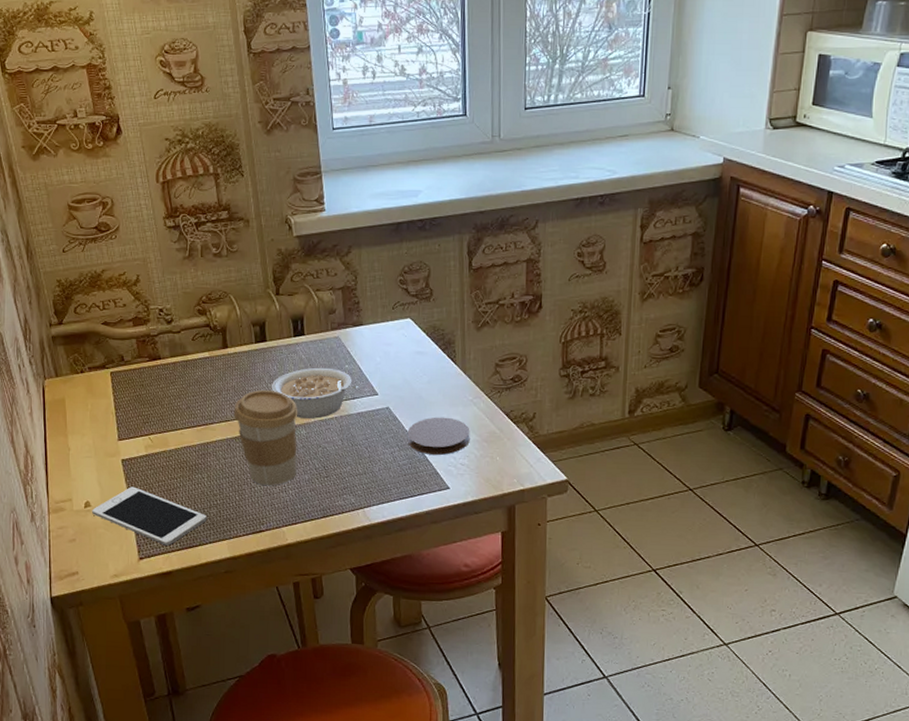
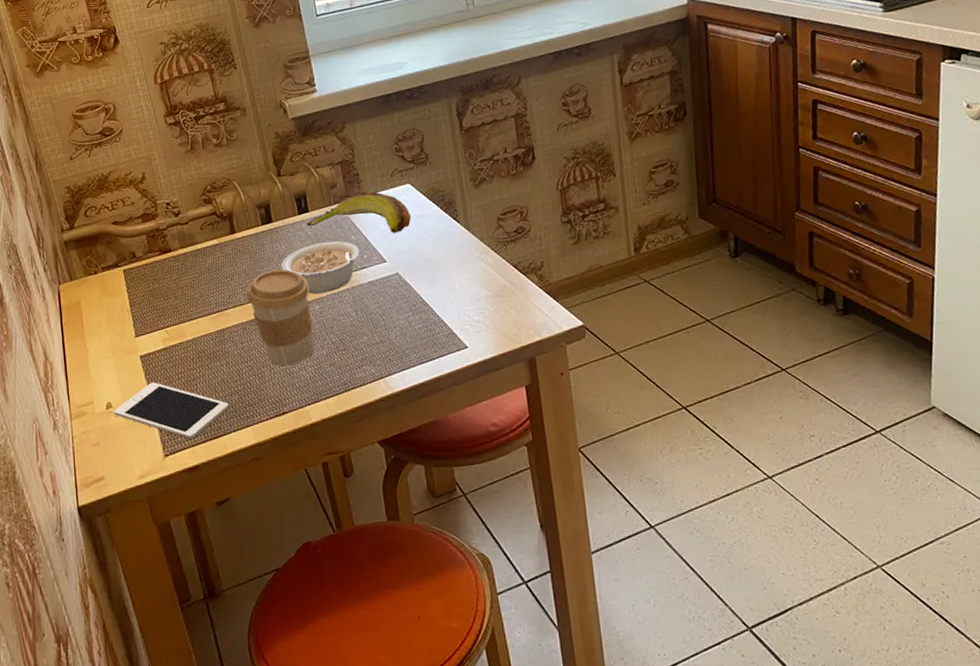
banana: none [300,321,409,367] -> present [306,191,412,233]
coaster: present [407,417,470,455] -> none [419,276,482,316]

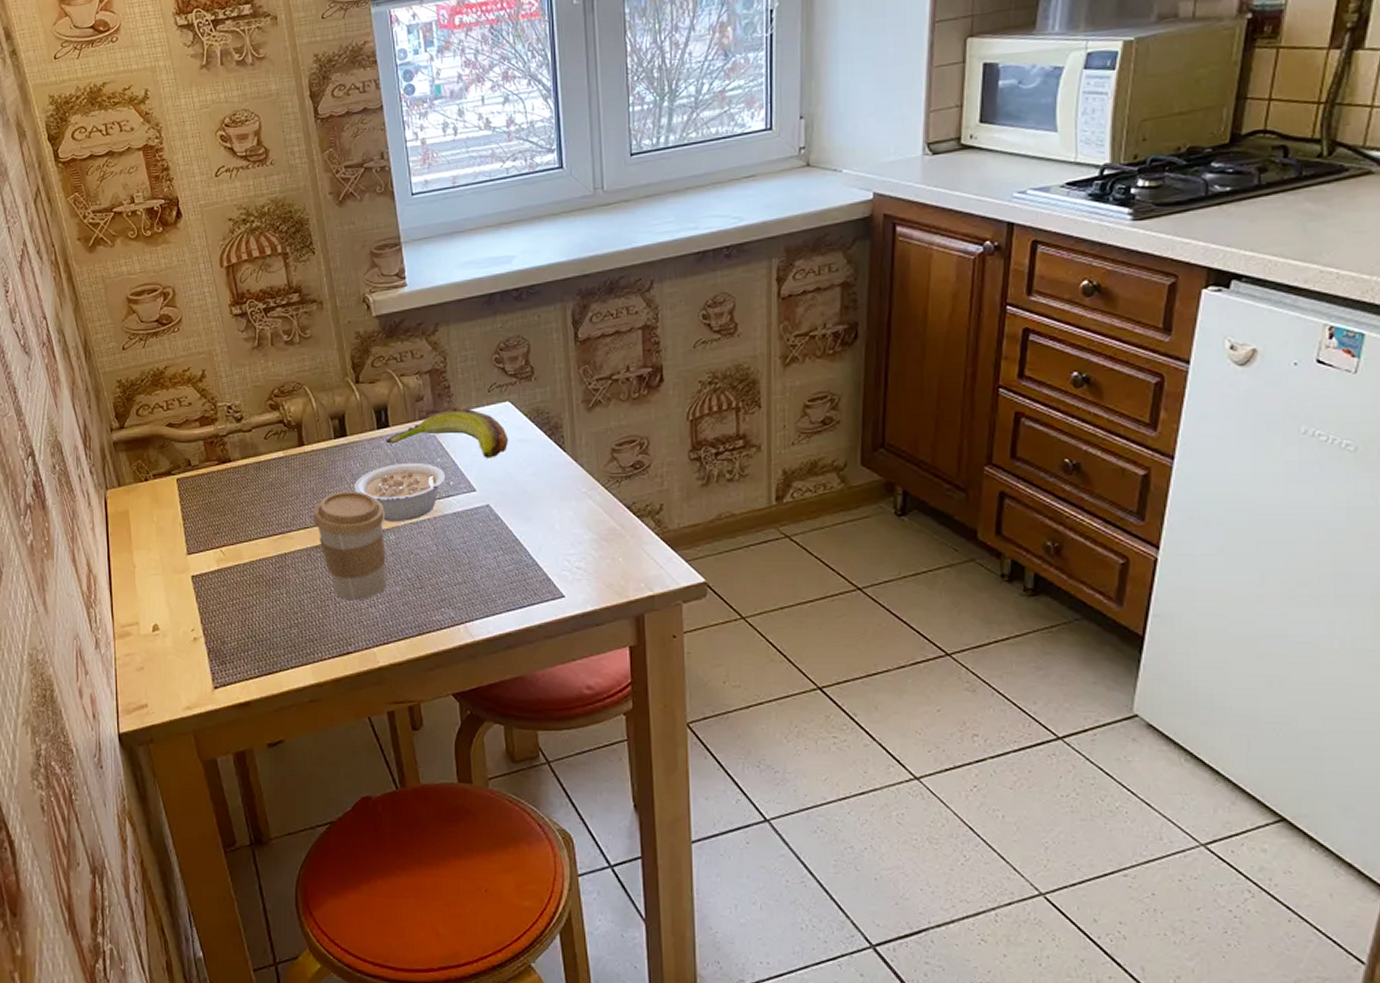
cell phone: present [113,382,229,439] -> none [160,606,287,672]

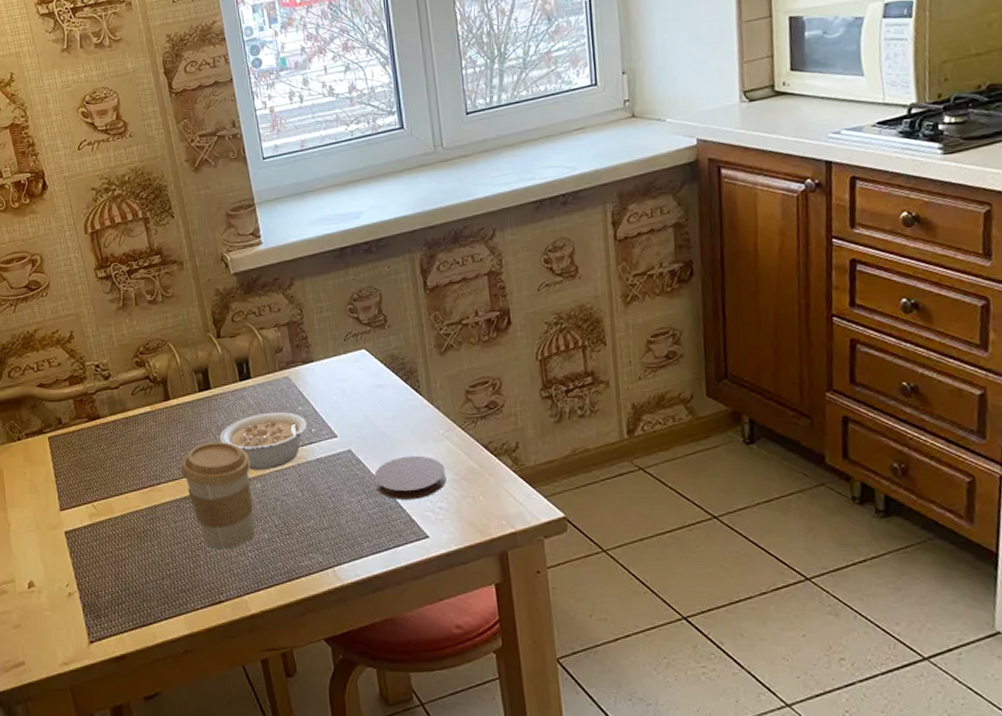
banana: present [385,407,509,458] -> none [247,356,367,405]
coaster: none [512,513,586,558] -> present [374,455,446,500]

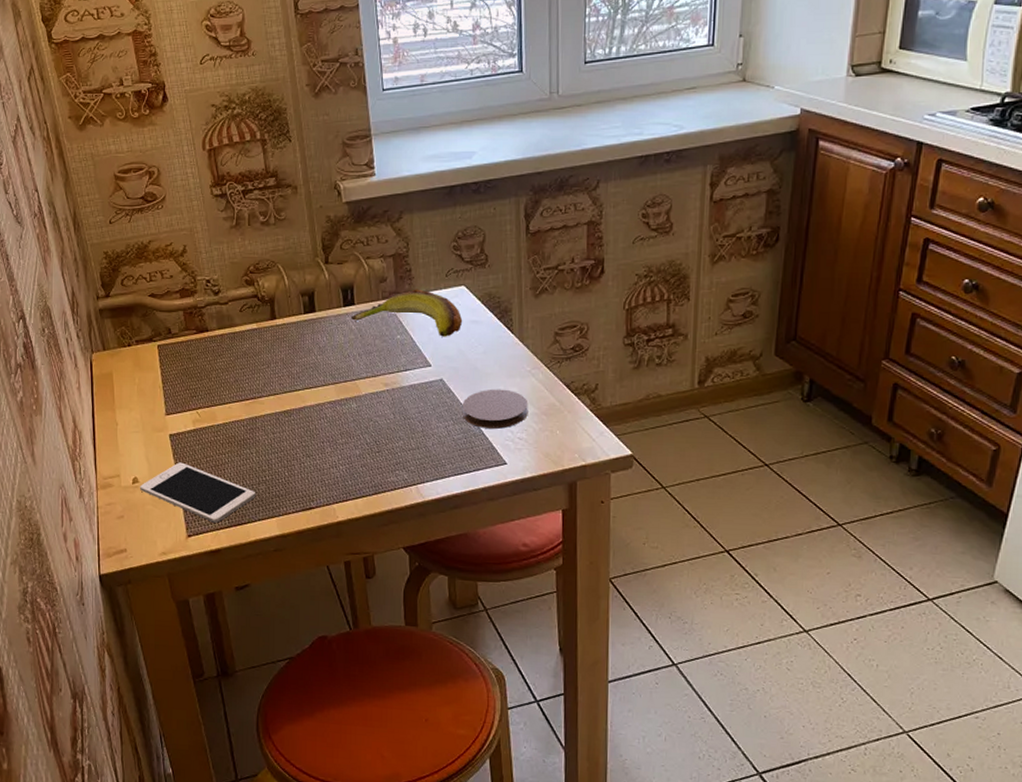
cell phone: none [35,561,160,625] -> present [139,462,255,523]
coffee cup: present [181,442,255,550] -> none [282,362,349,462]
legume: present [219,411,315,470] -> none [320,338,411,391]
banana: none [247,356,367,405] -> present [350,289,463,337]

